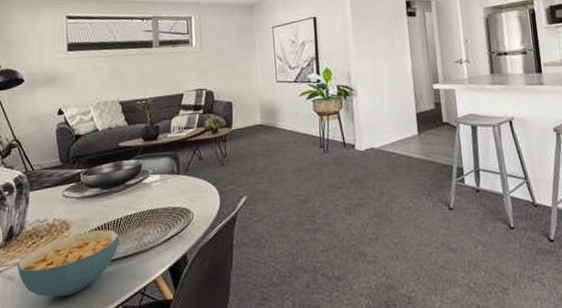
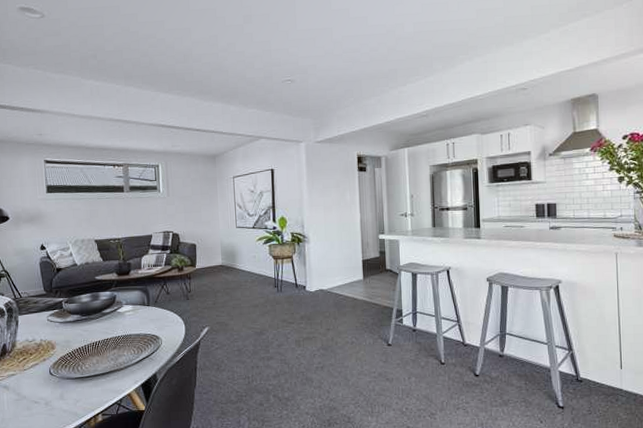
cereal bowl: present [17,229,119,297] -> none [11,350,98,404]

